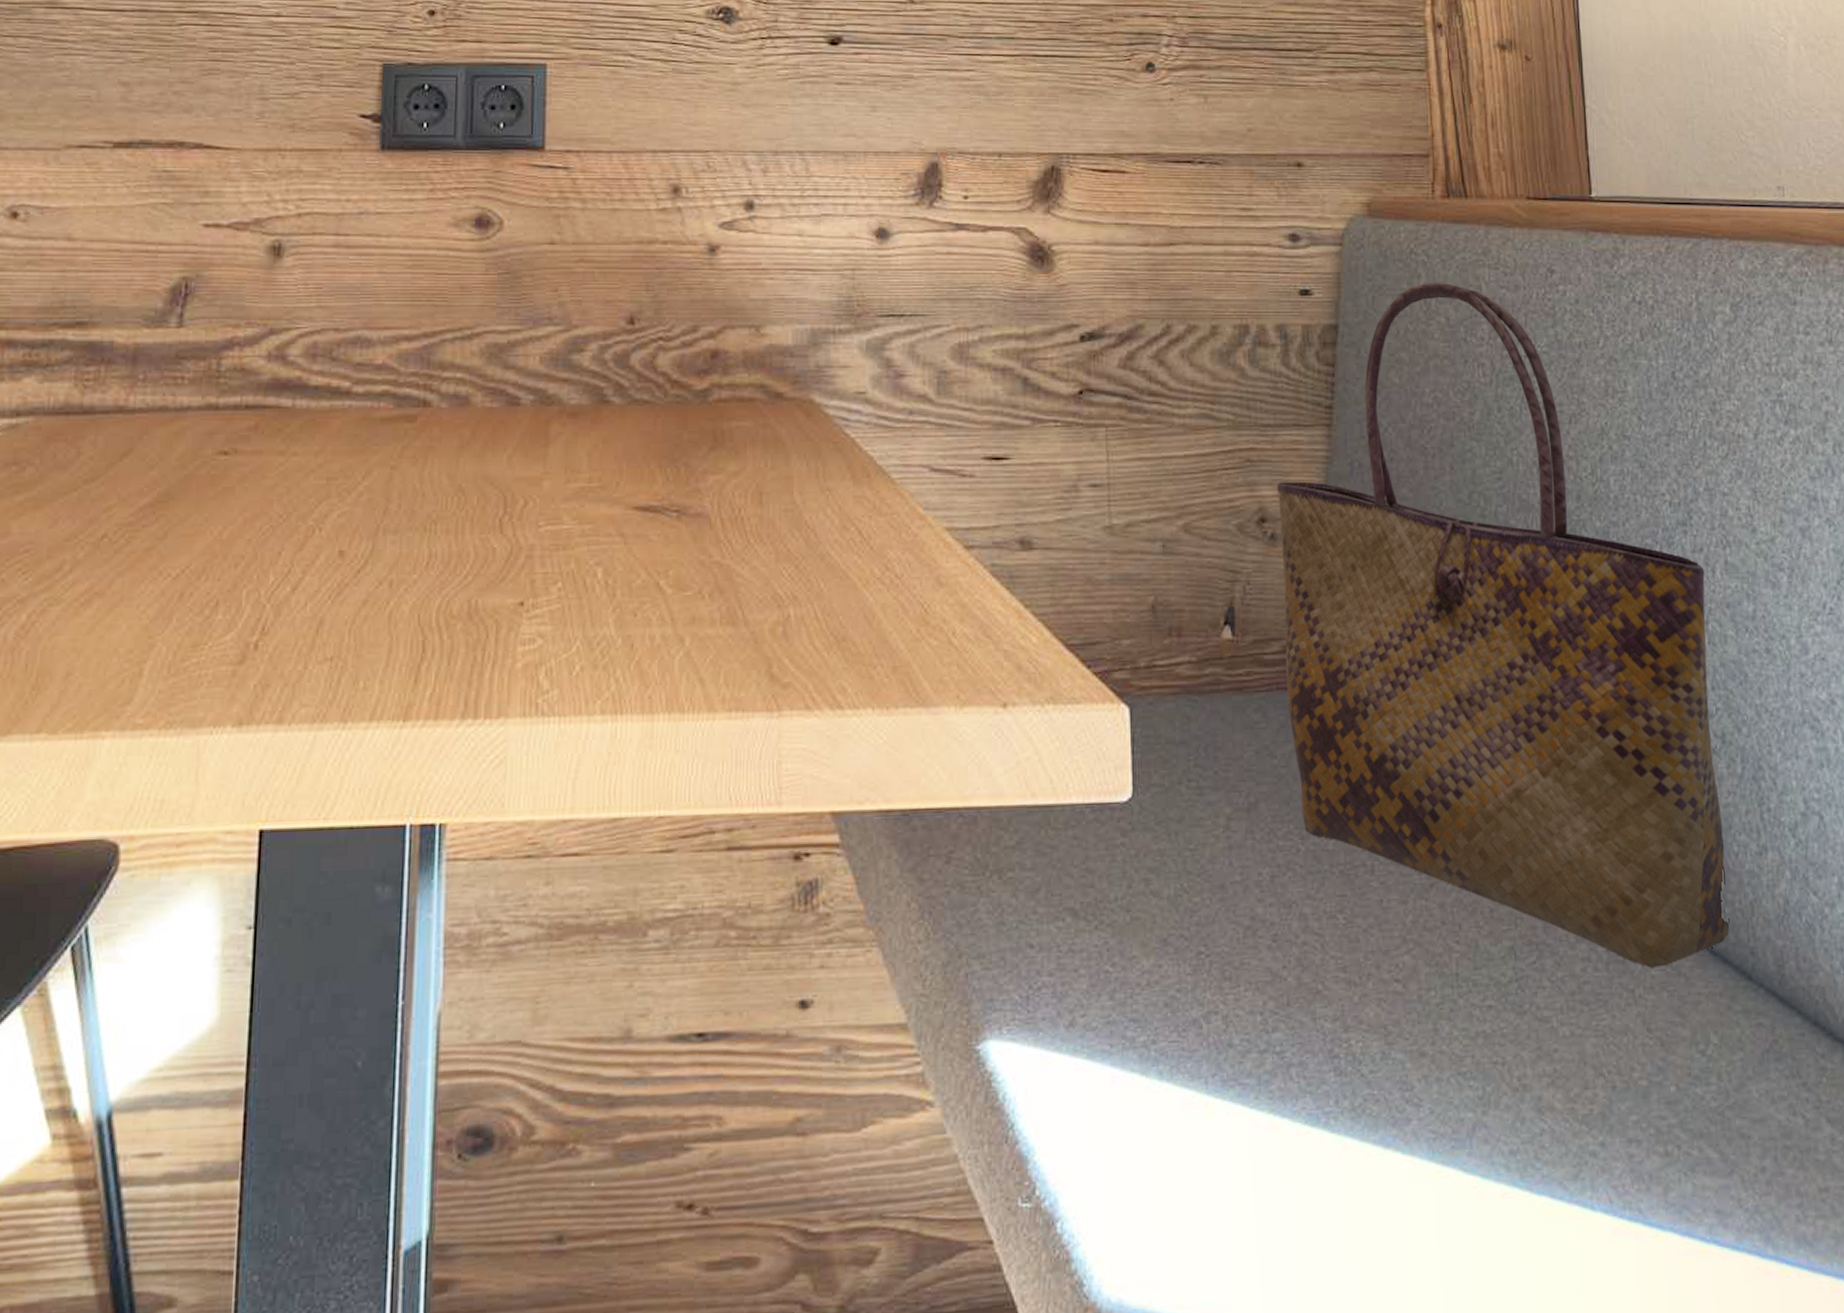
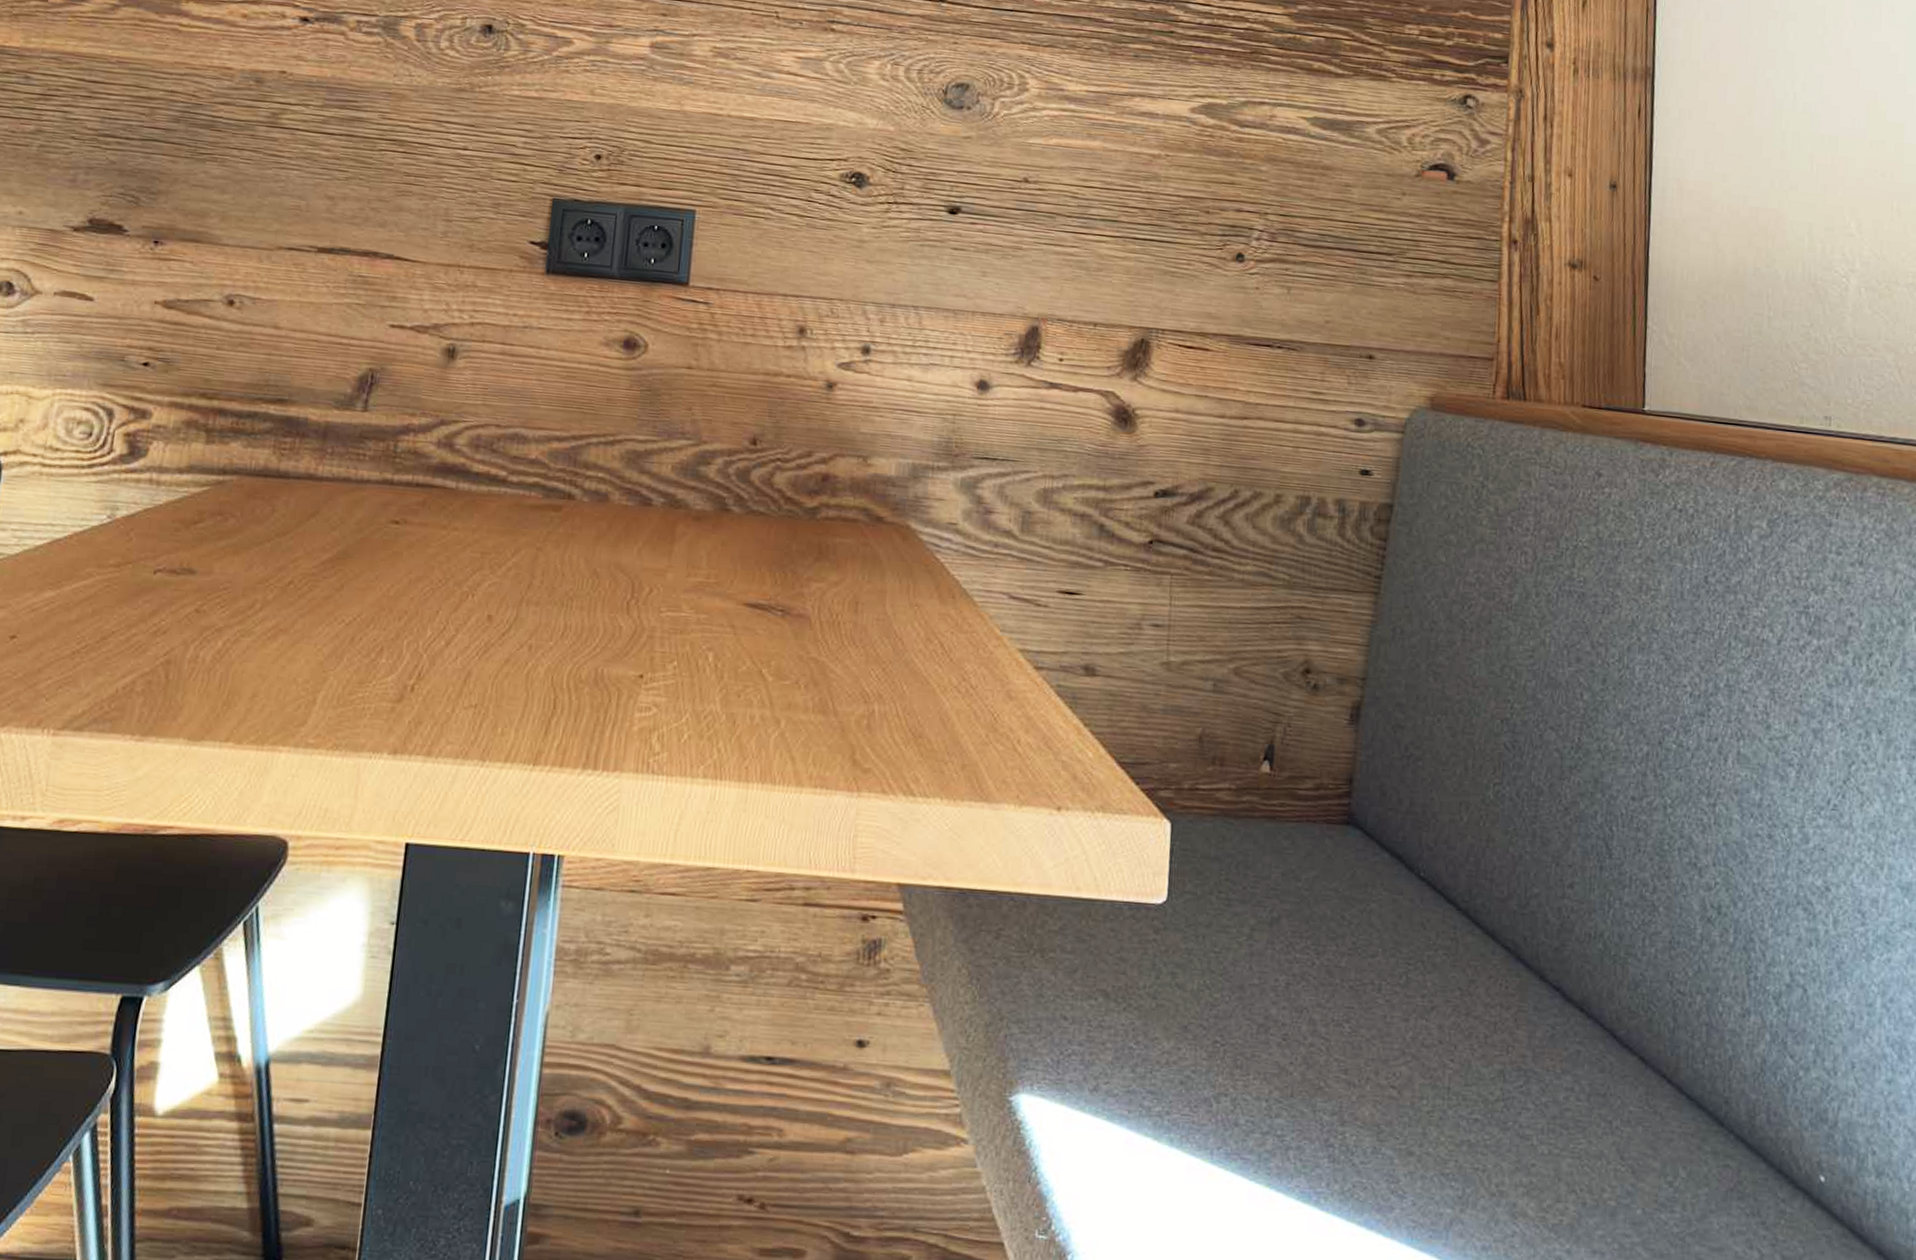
tote bag: present [1276,283,1730,968] -> none [1315,474,1717,1105]

